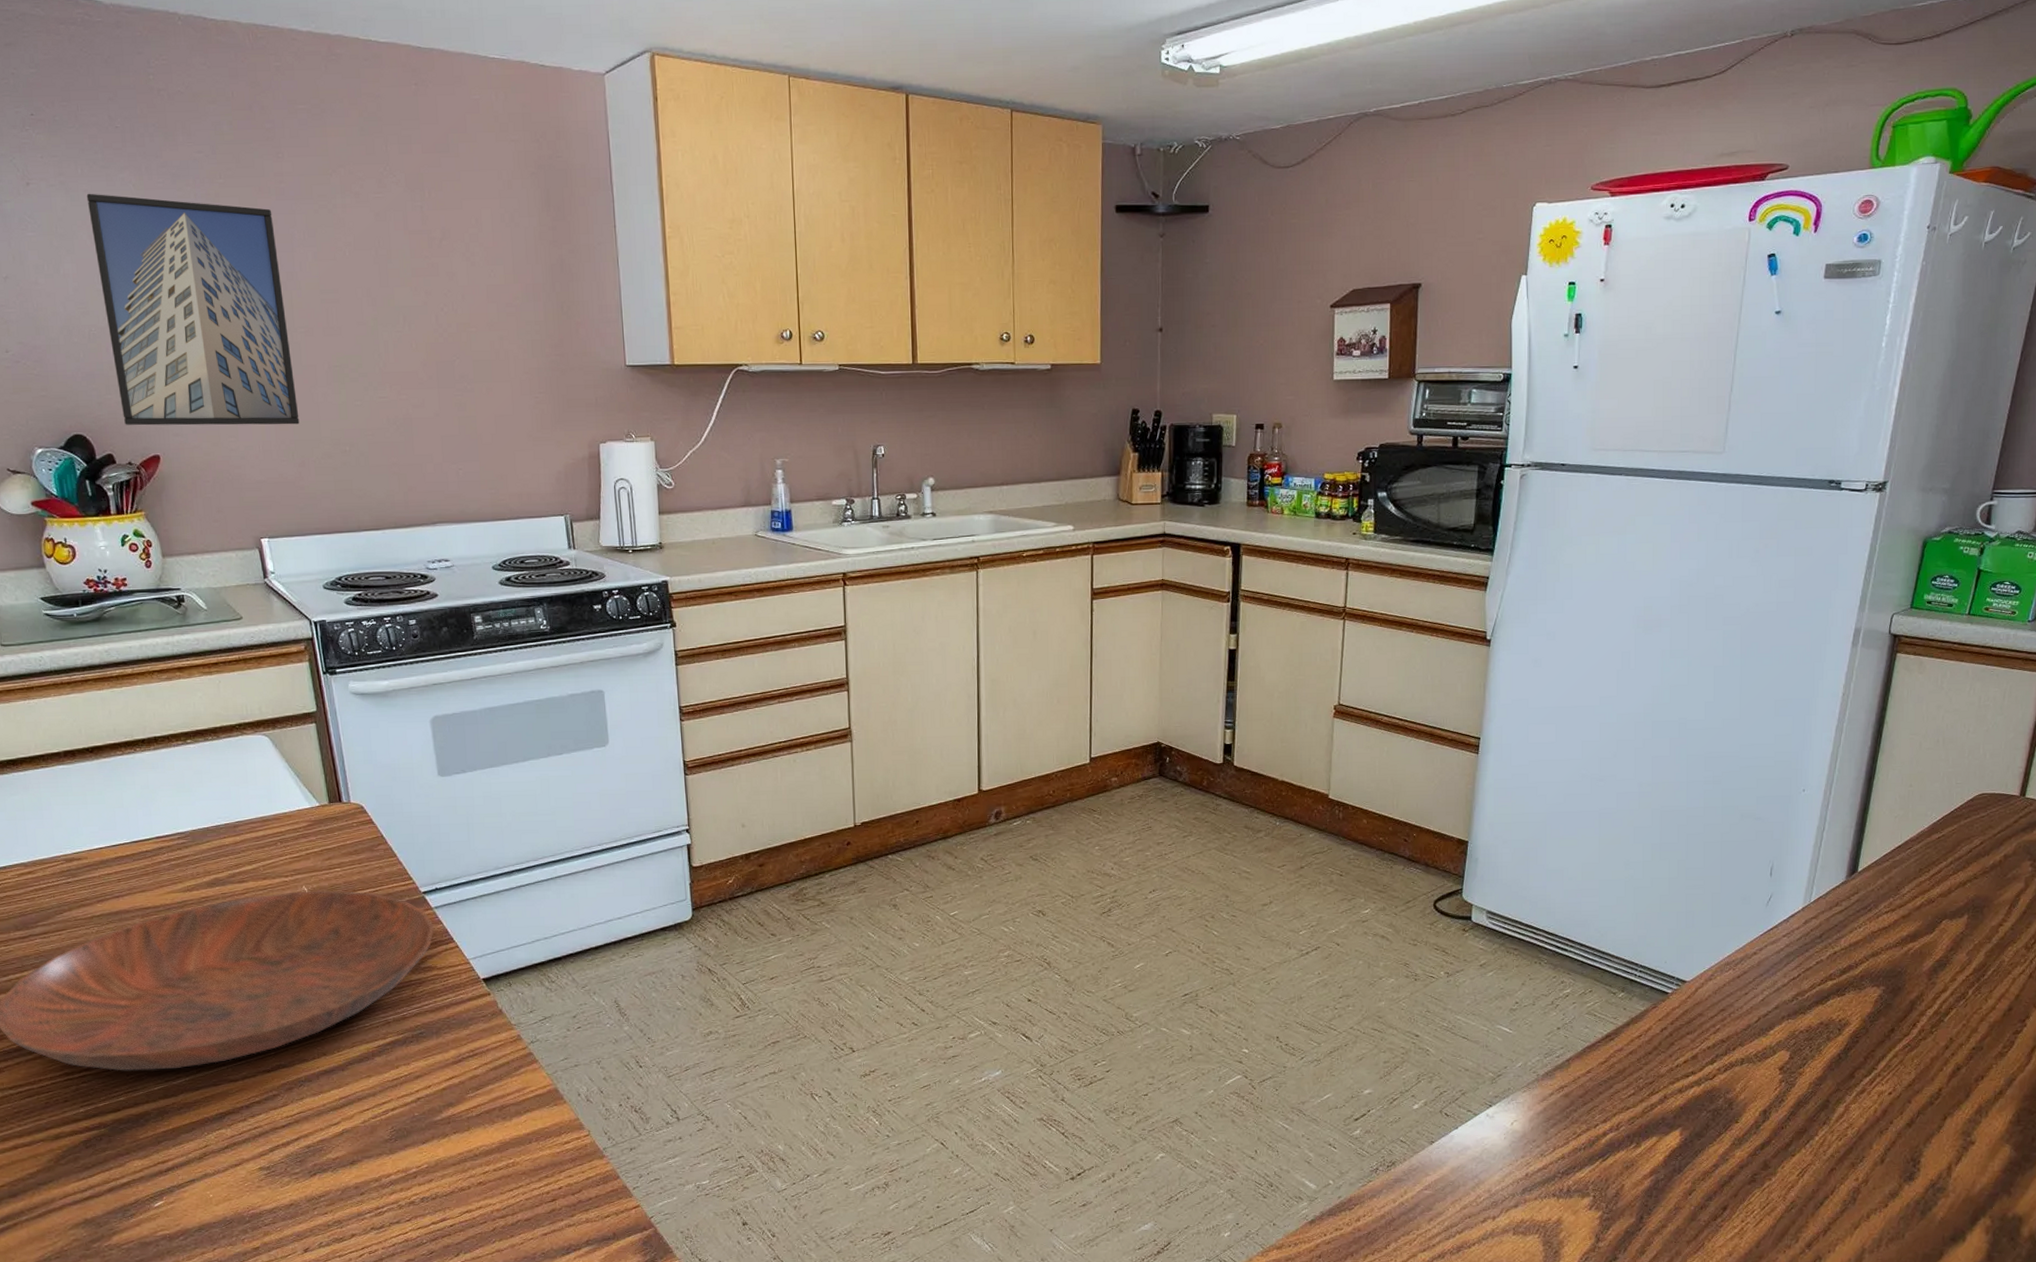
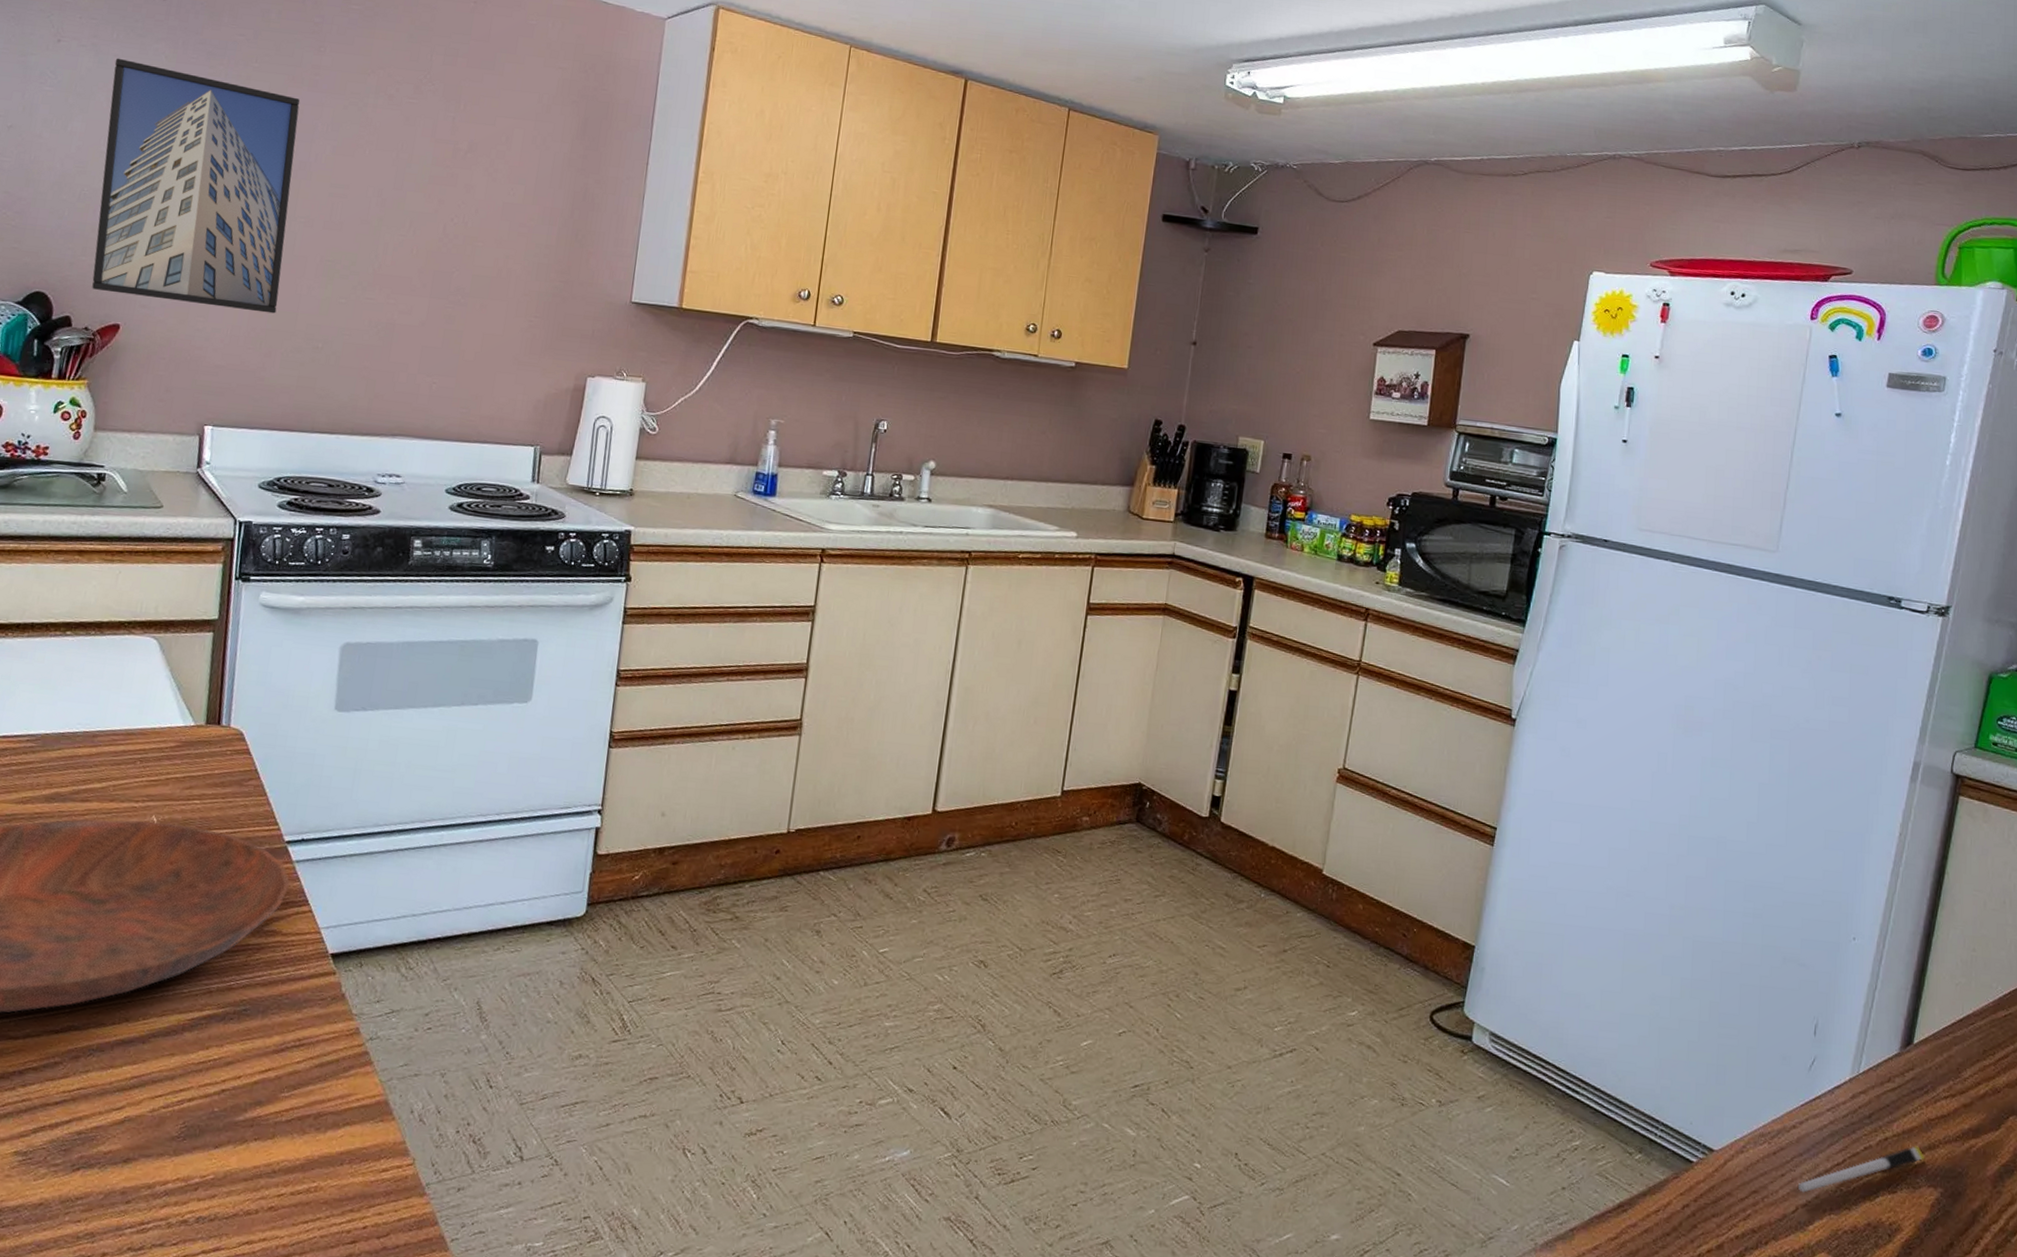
pen: none [1759,955,1869,1005] -> present [1797,1146,1925,1193]

